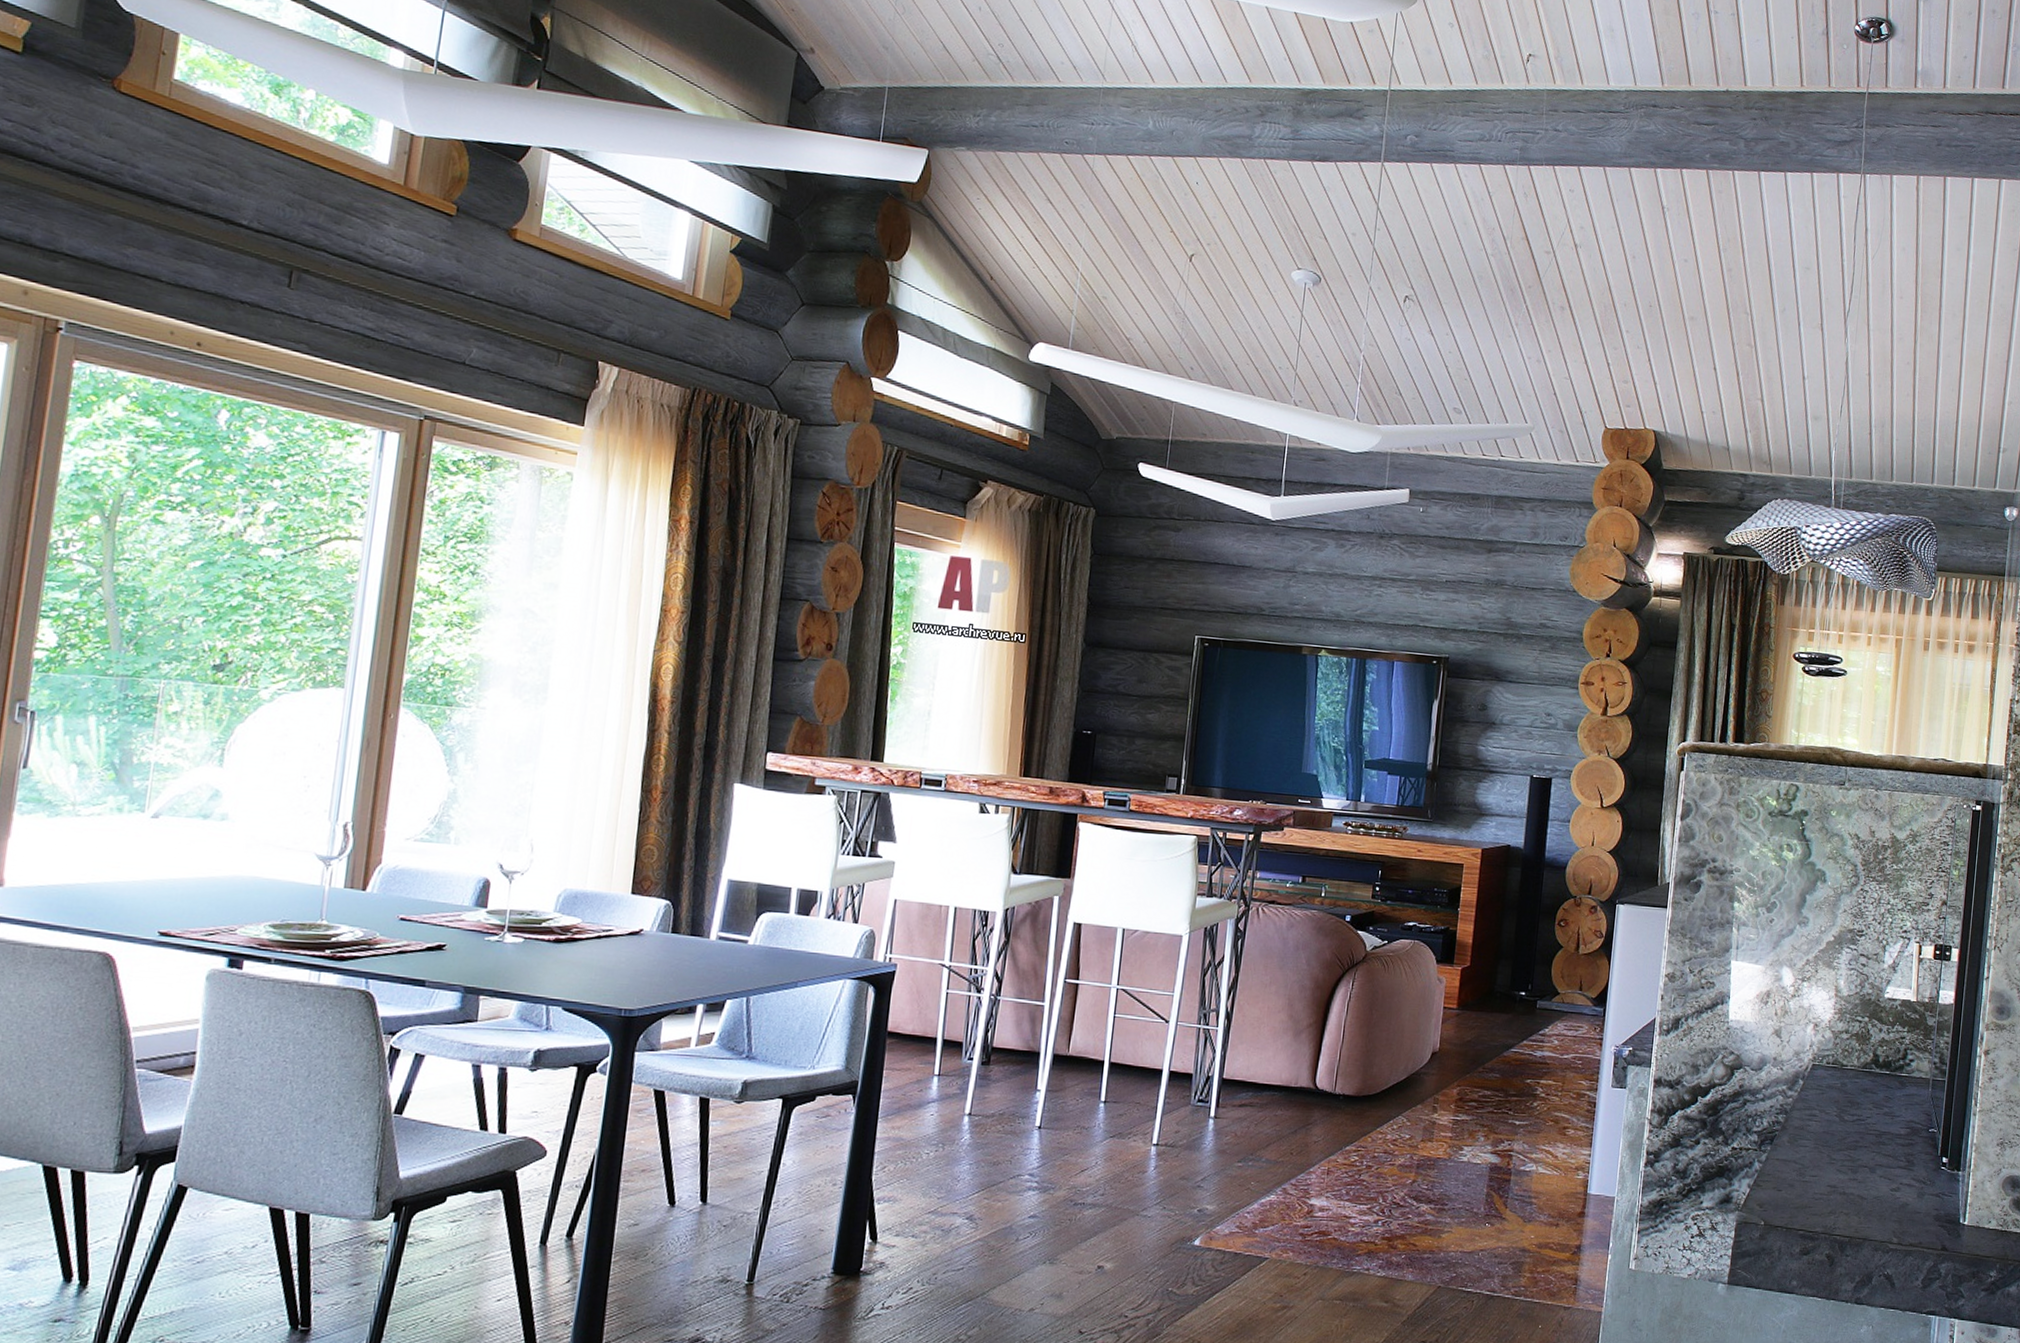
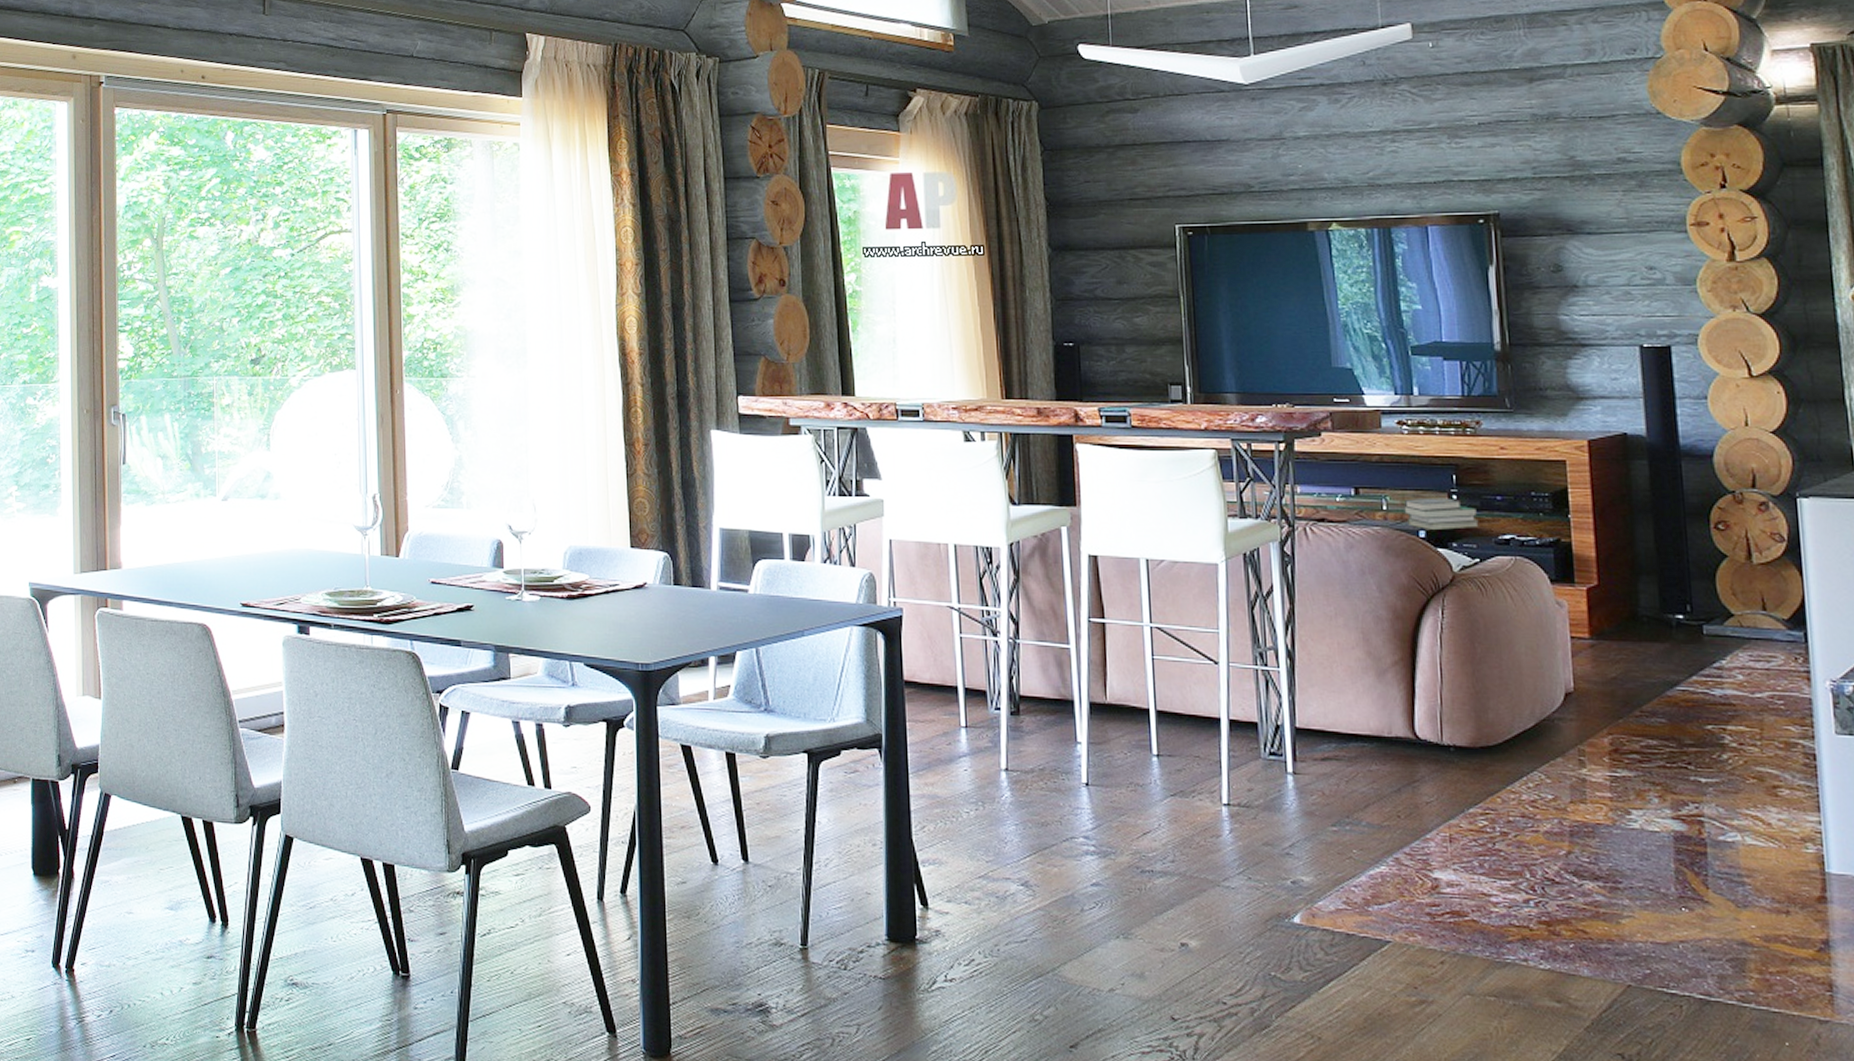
books: none [1337,888,1392,916] -> present [1404,497,1479,530]

